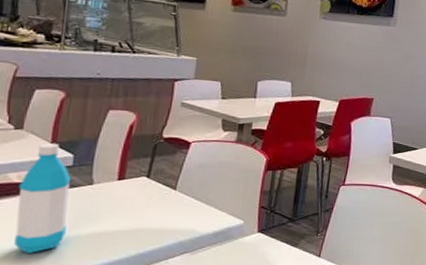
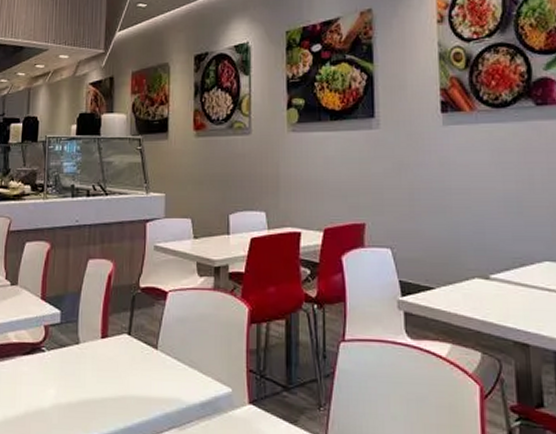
water bottle: present [14,143,72,254] -> none [15,298,60,423]

